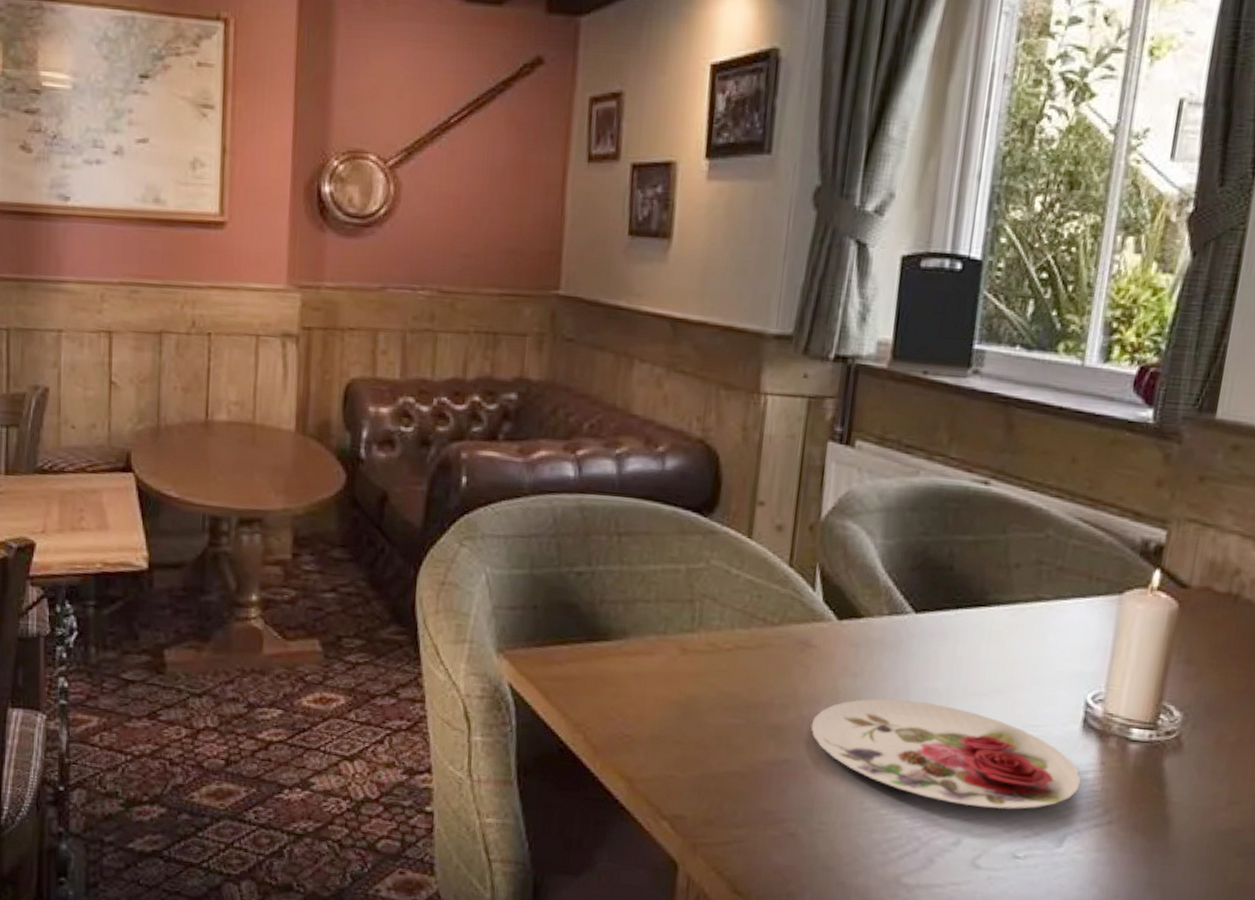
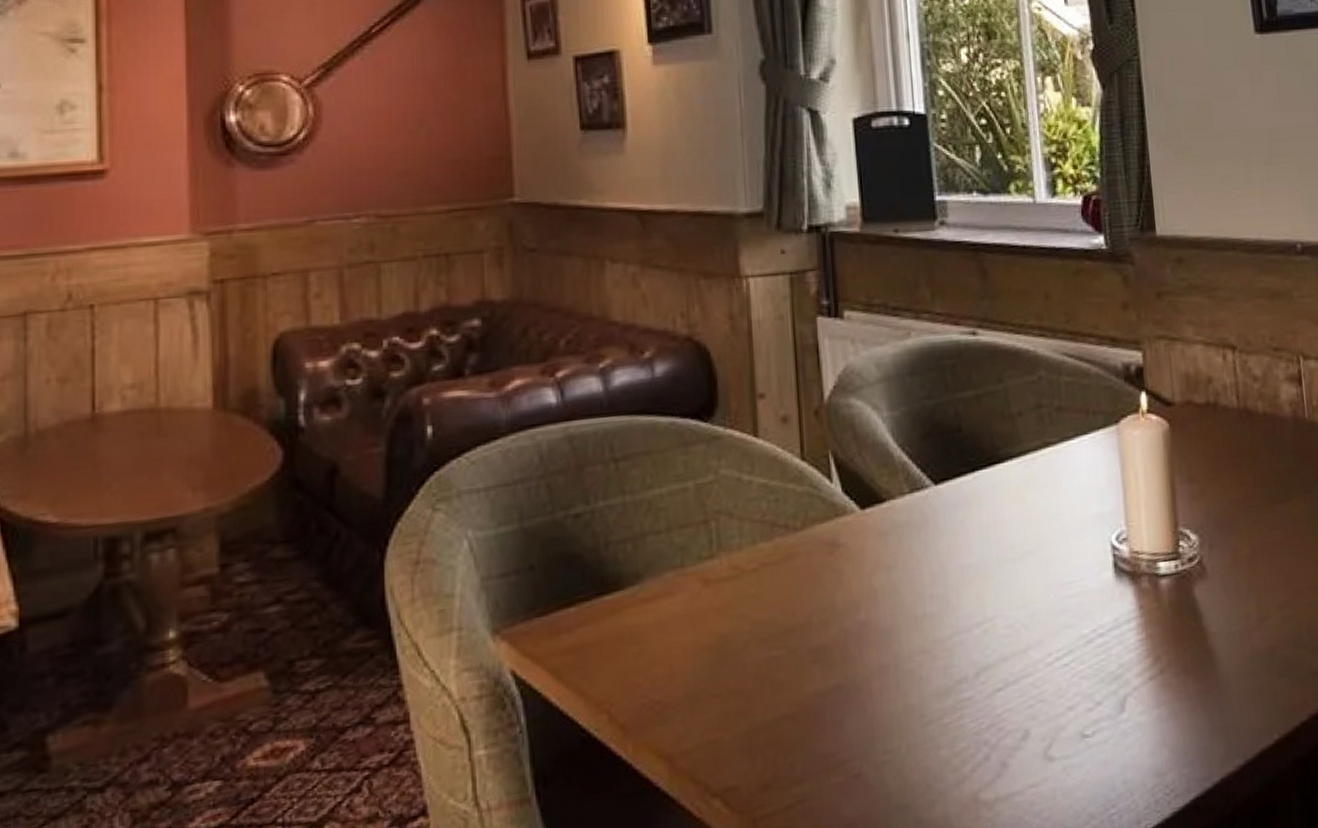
plate: present [811,698,1081,810] -> none [855,580,1127,692]

